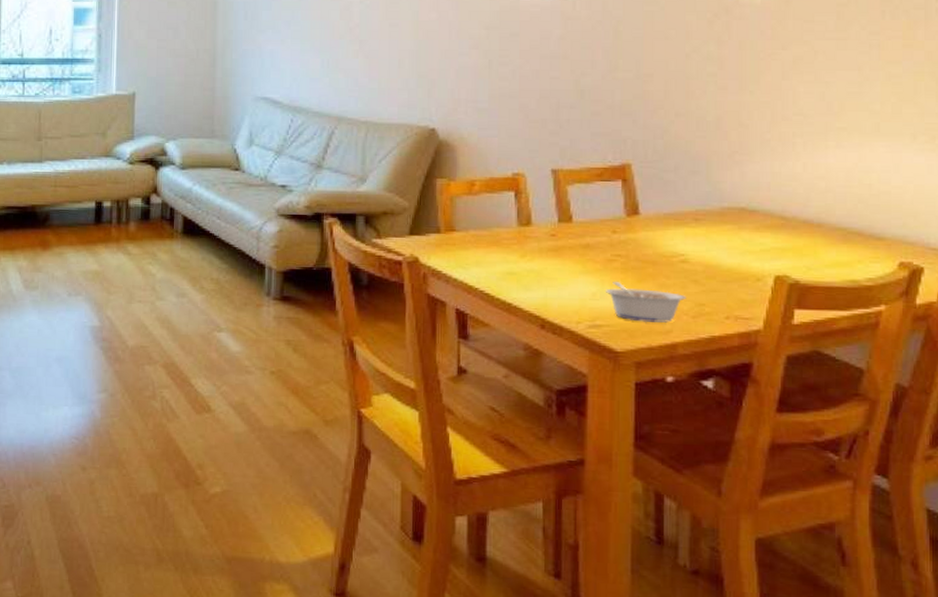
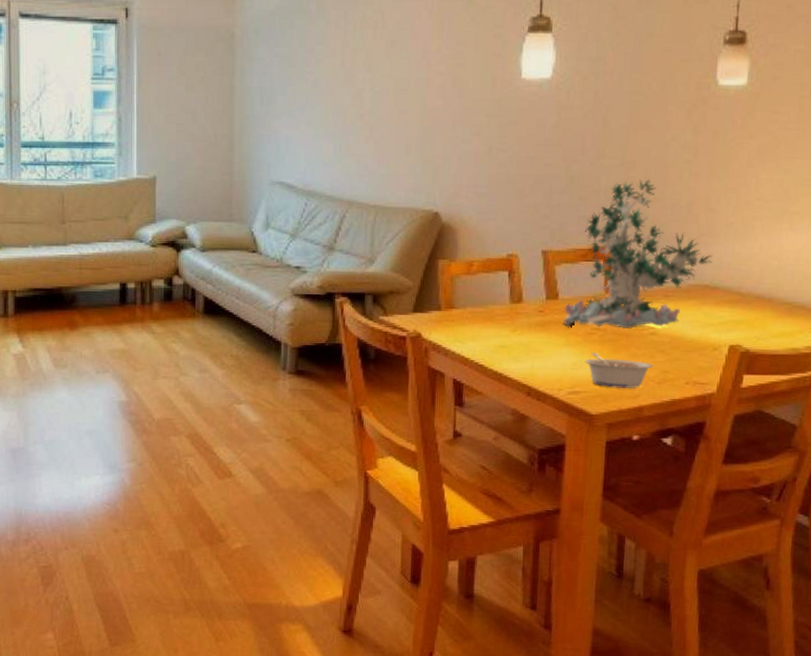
plant: none [578,94,748,257] -> present [562,180,712,330]

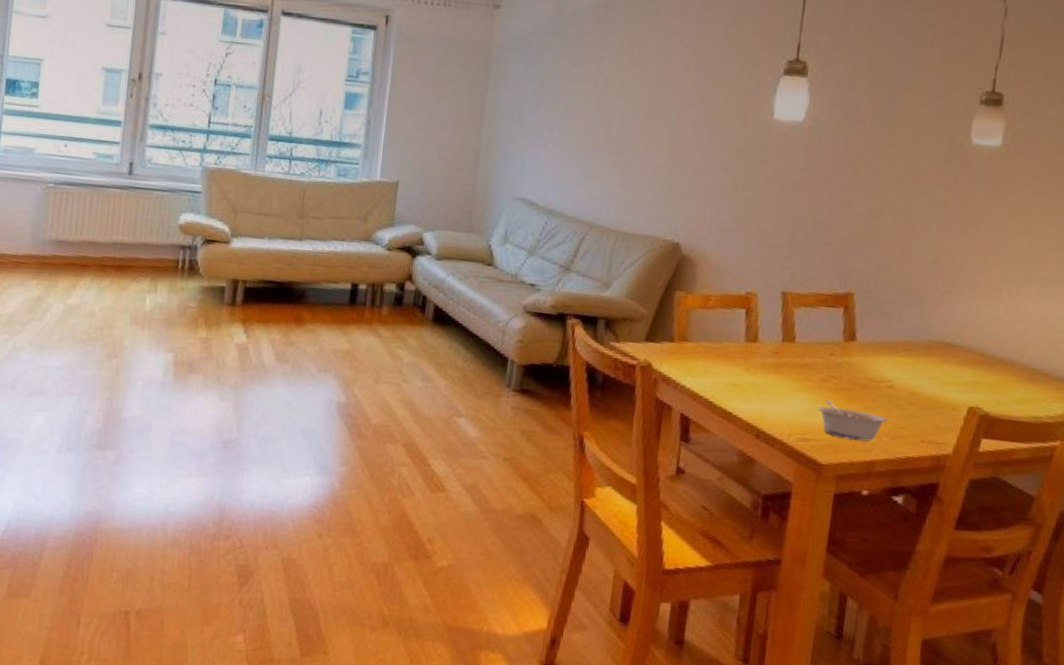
plant: present [562,180,712,330] -> none [797,230,956,382]

